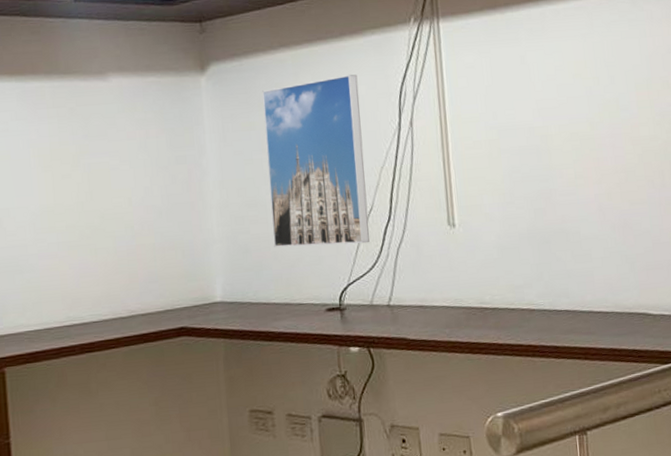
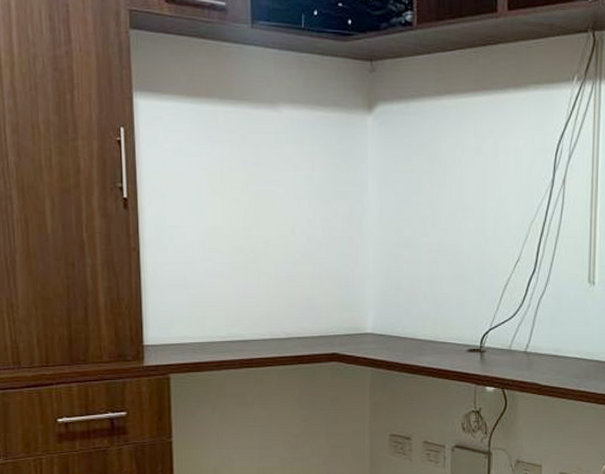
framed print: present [262,74,370,248] -> none [424,127,517,292]

